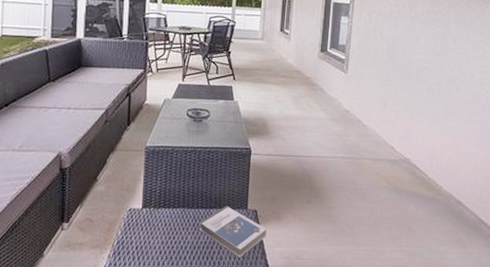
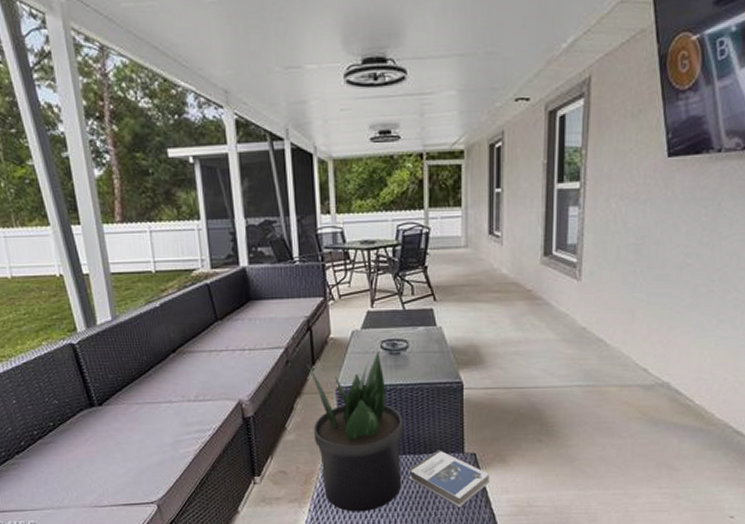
planter: none [121,118,199,259] -> present [307,351,404,512]

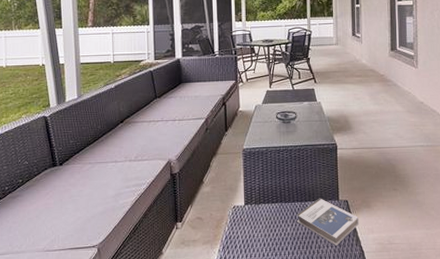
planter: present [307,351,404,512] -> none [222,121,293,252]

